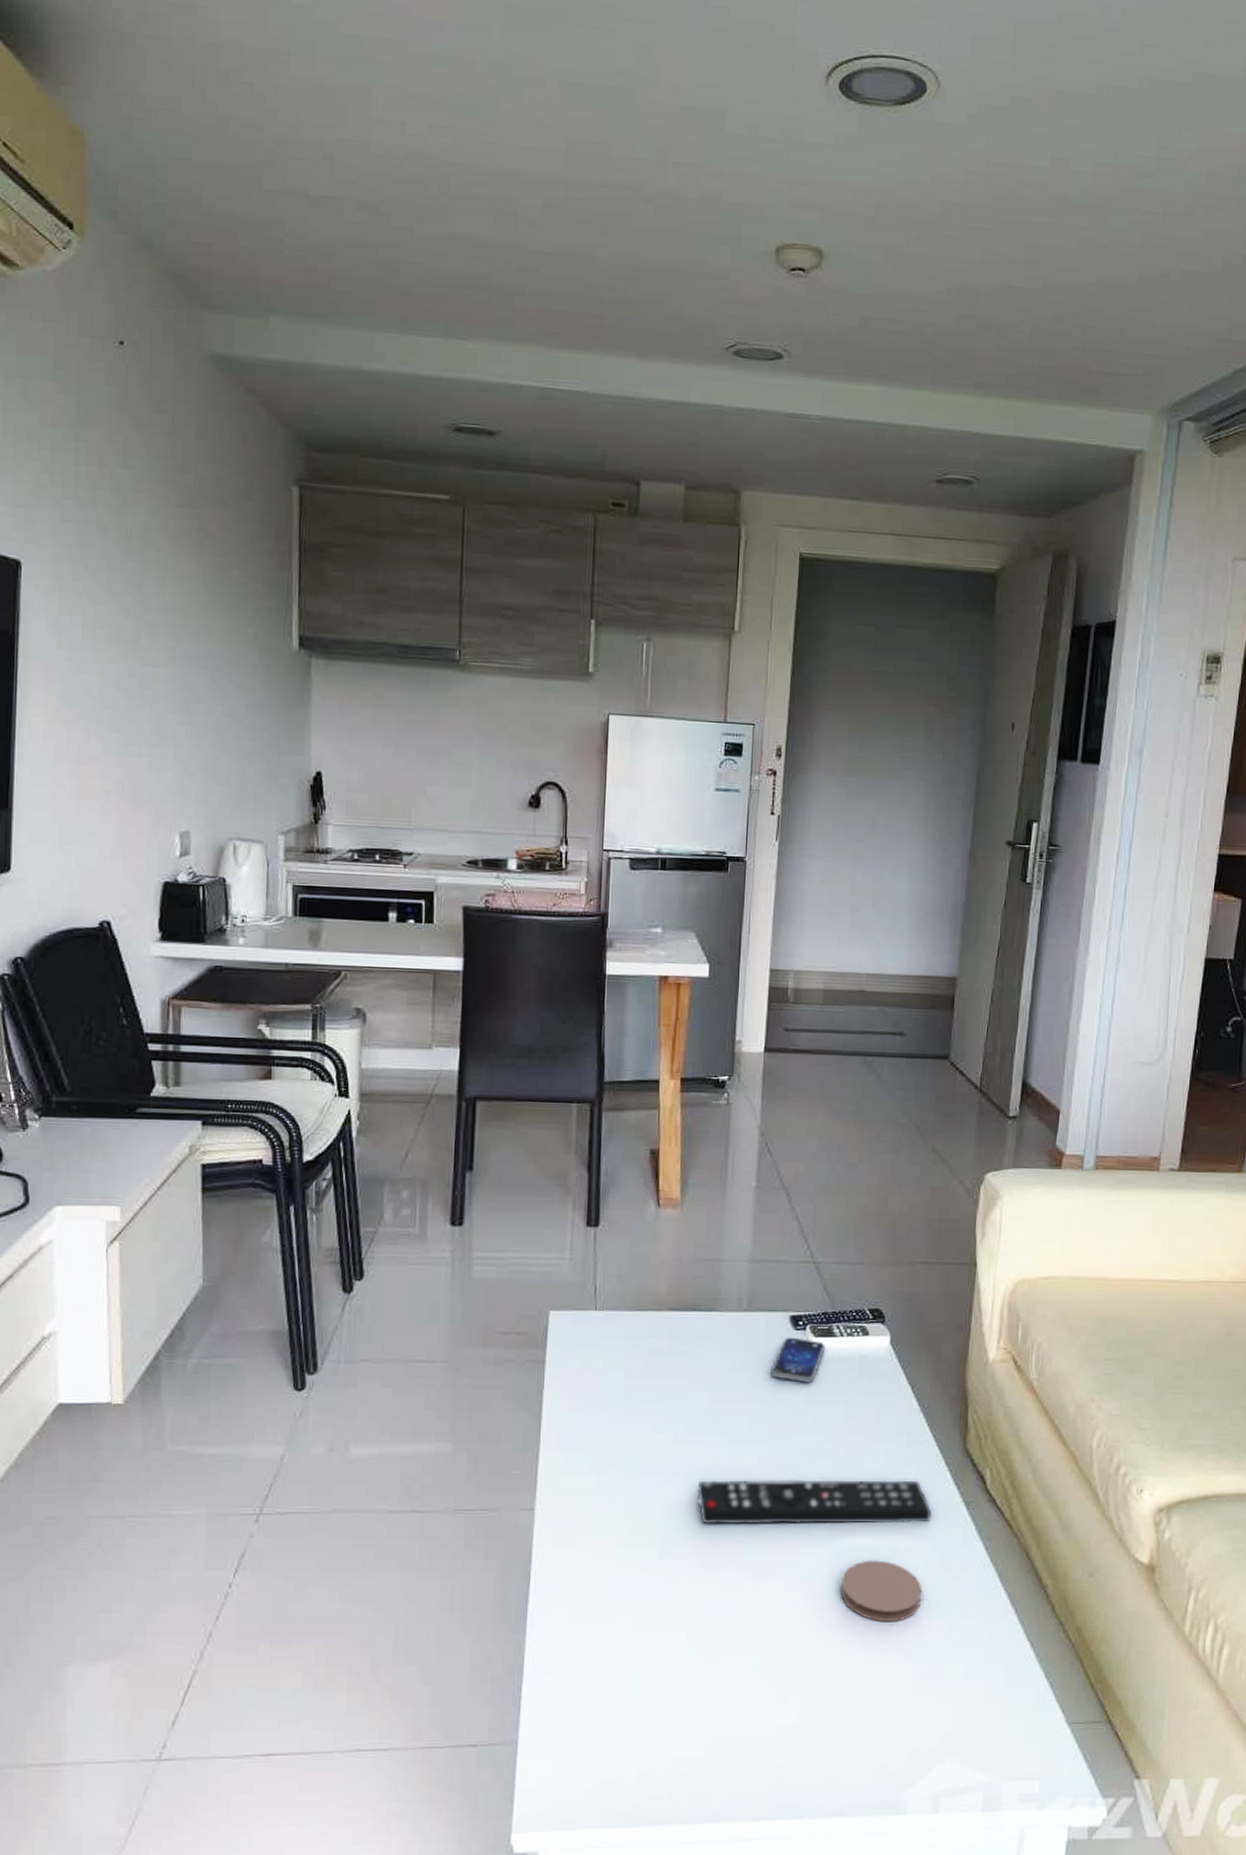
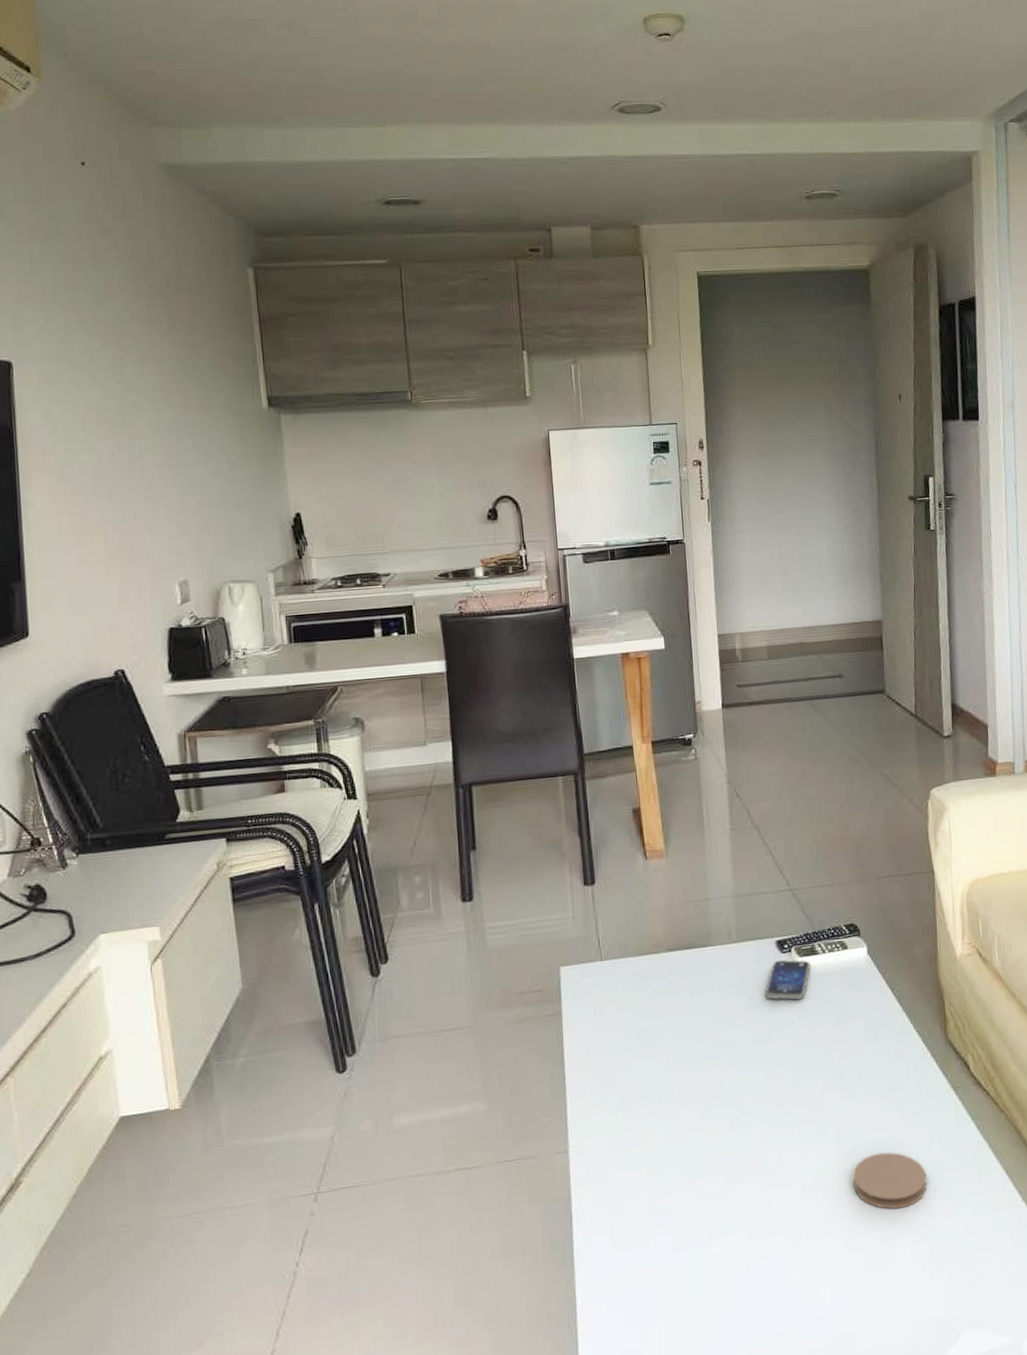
remote control: present [697,1479,932,1525] -> none [713,1074,926,1142]

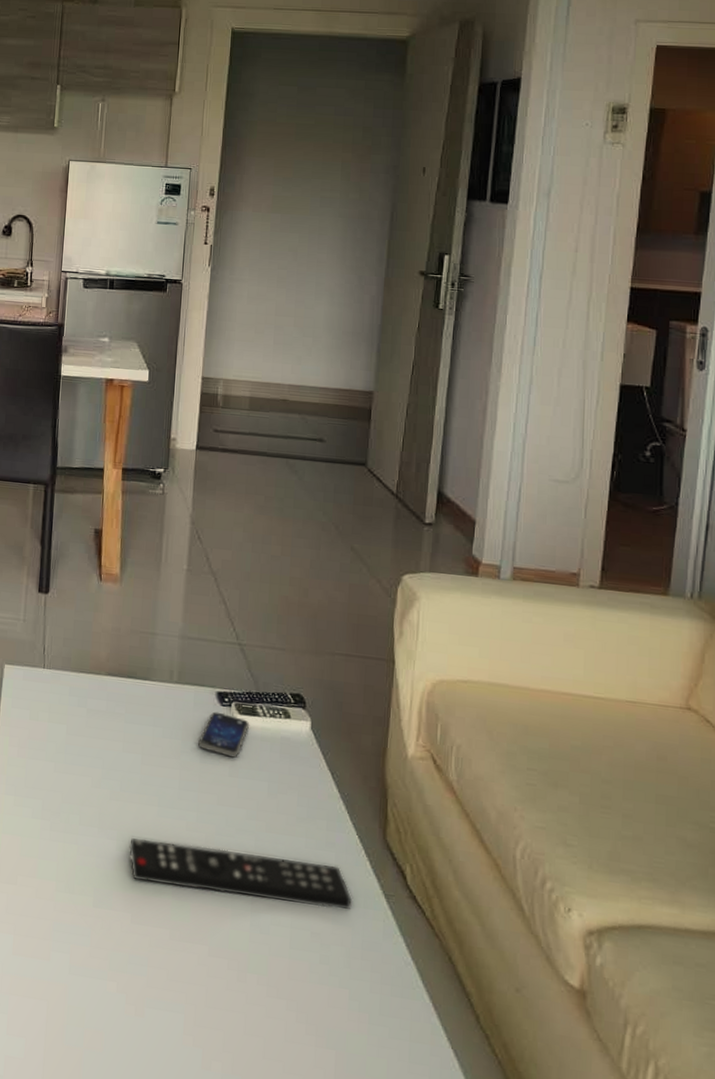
remote control: none [713,1074,926,1142] -> present [129,837,352,909]
coaster: present [853,1152,927,1209] -> none [262,938,343,1006]

